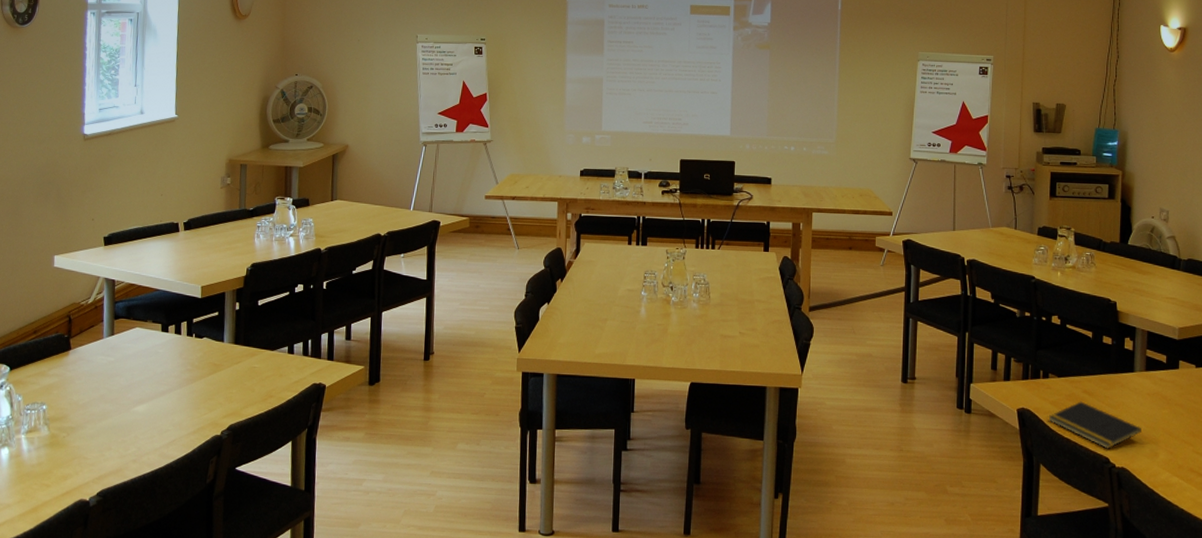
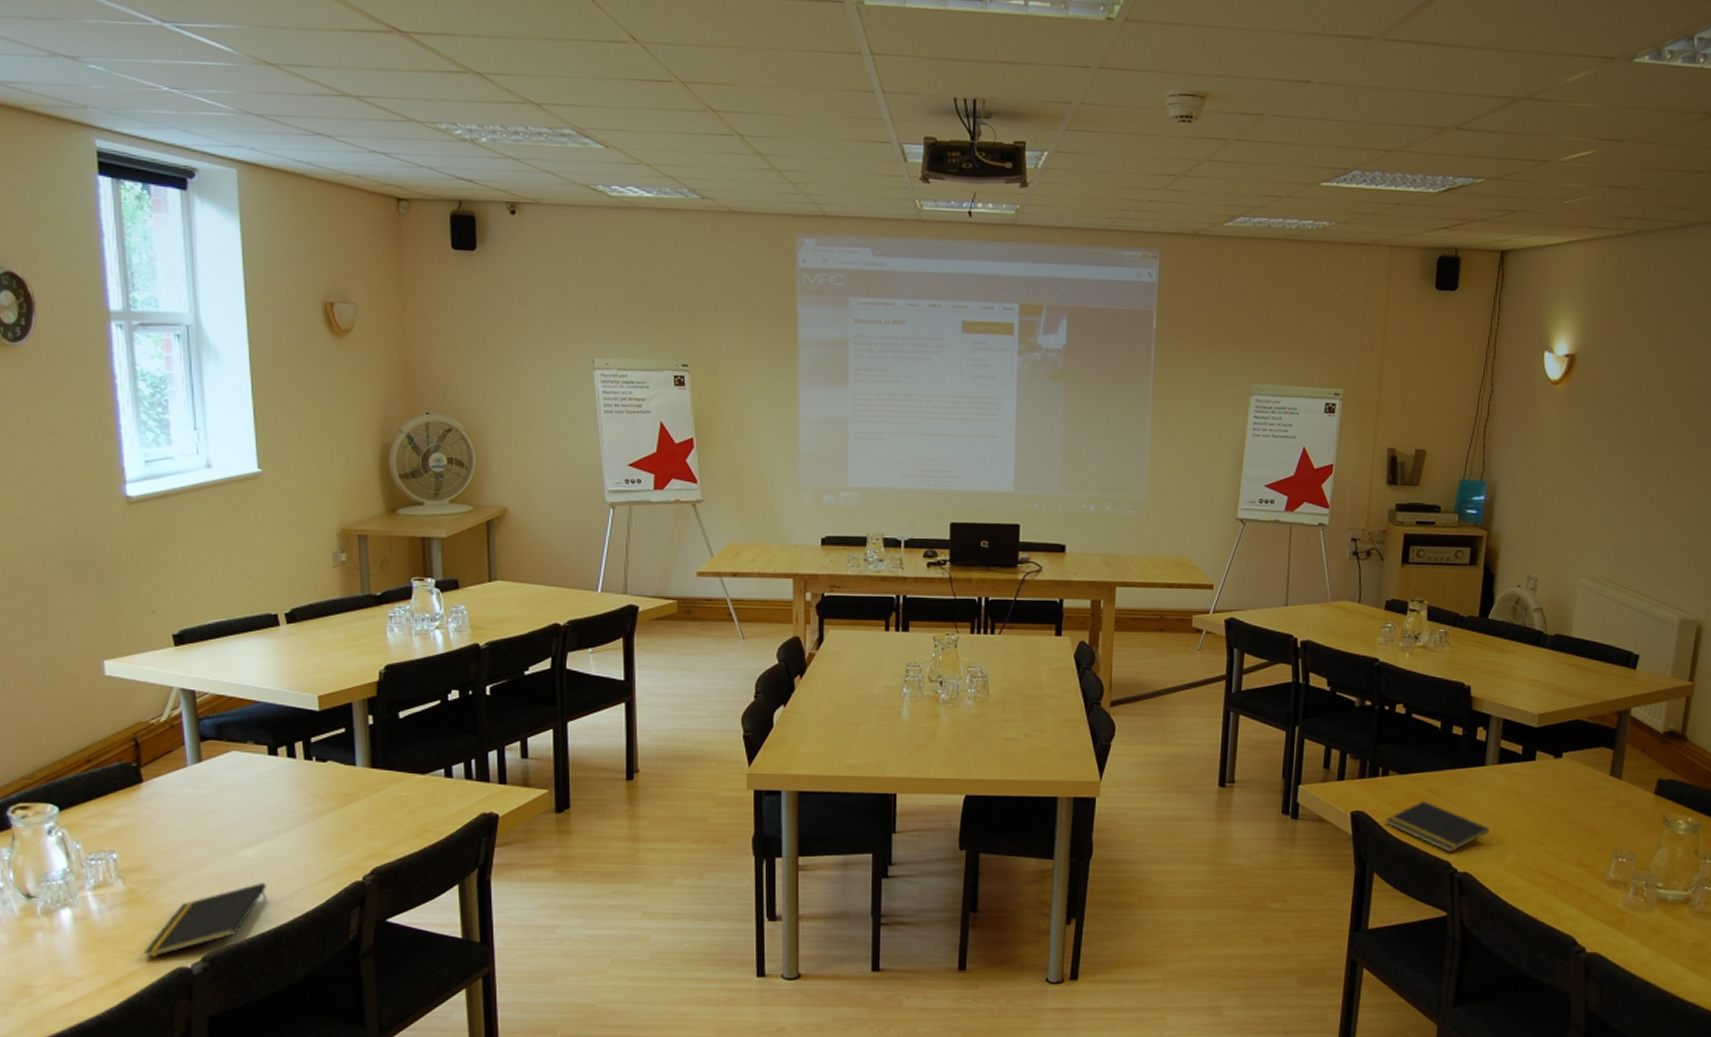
notepad: none [56,433,150,492] -> present [143,882,267,959]

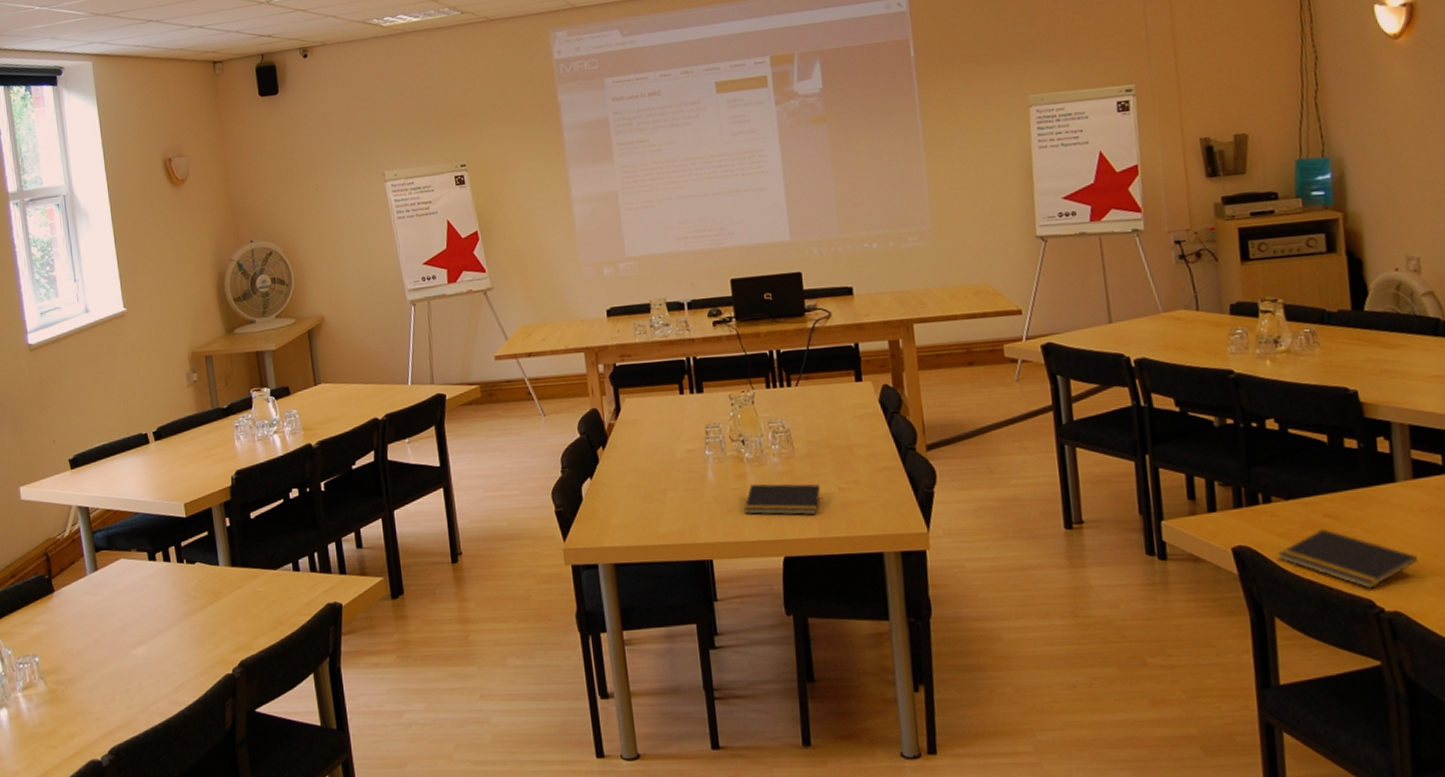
notepad: present [143,882,267,959] -> none [63,678,156,753]
notepad: none [933,724,1008,757] -> present [744,484,820,515]

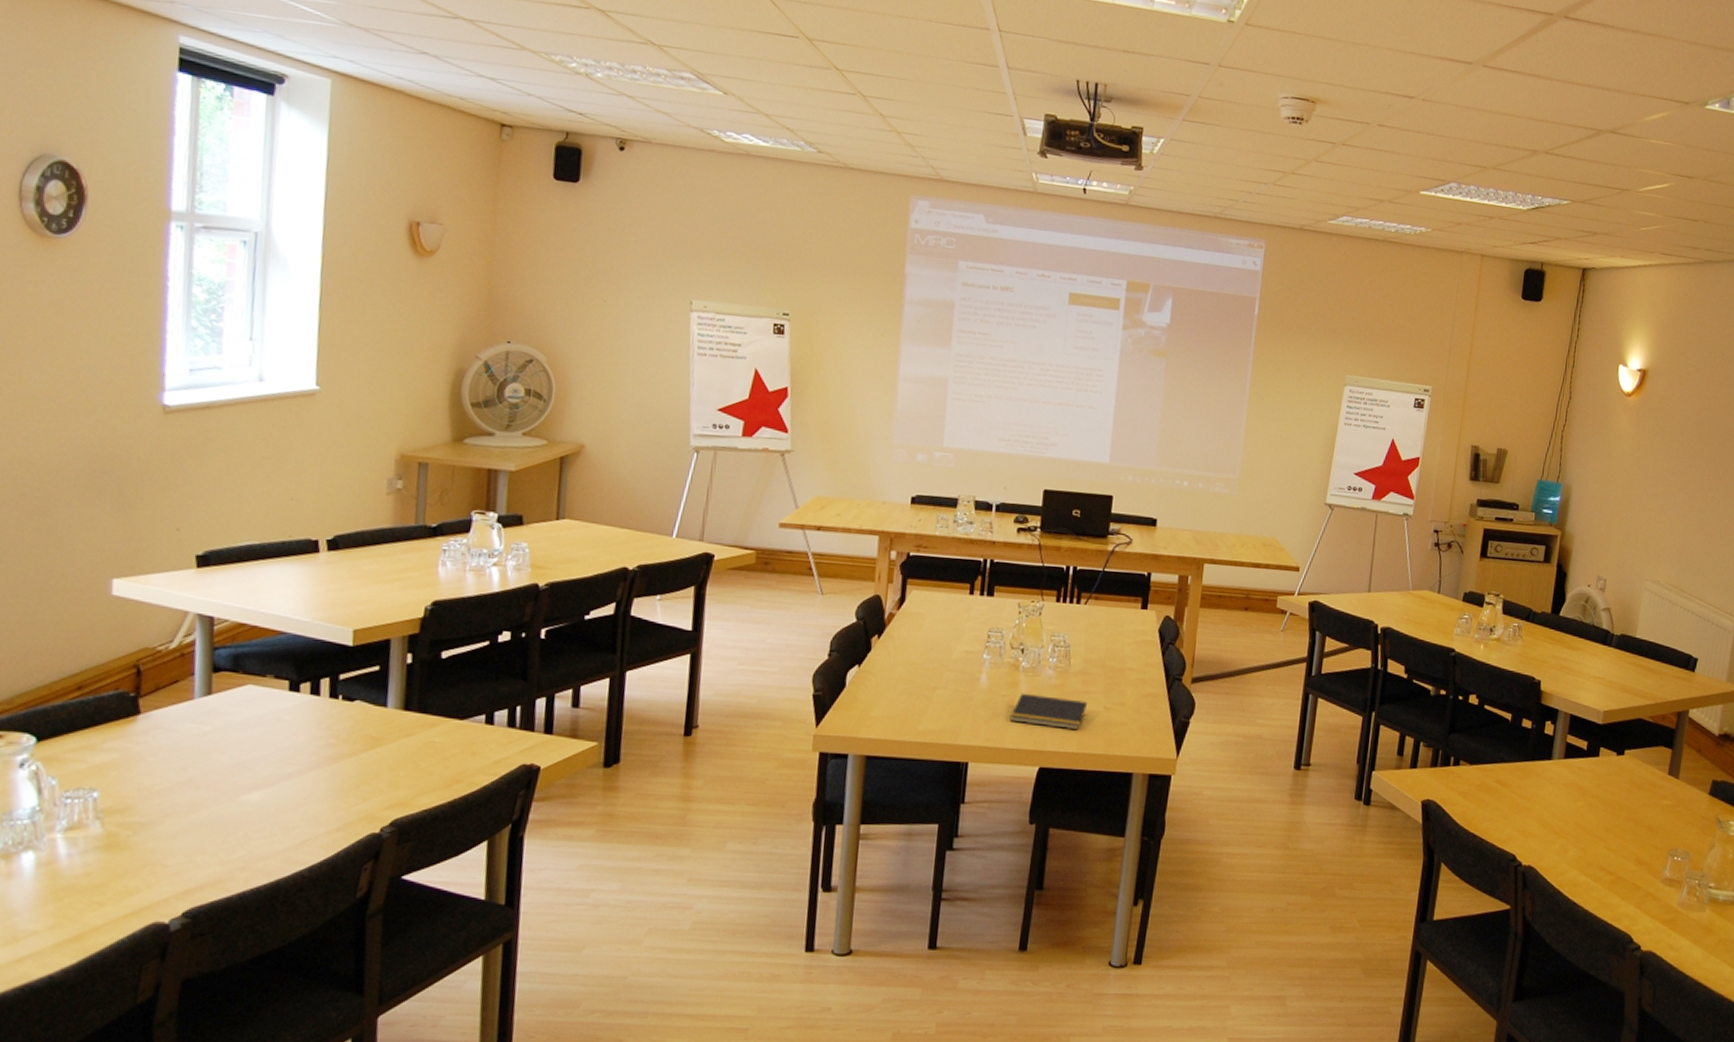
notepad: present [1278,528,1418,589] -> none [1454,792,1553,845]

